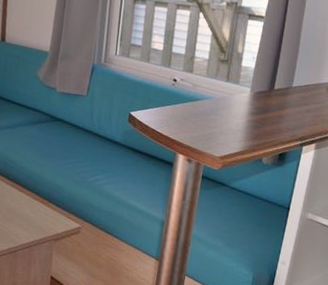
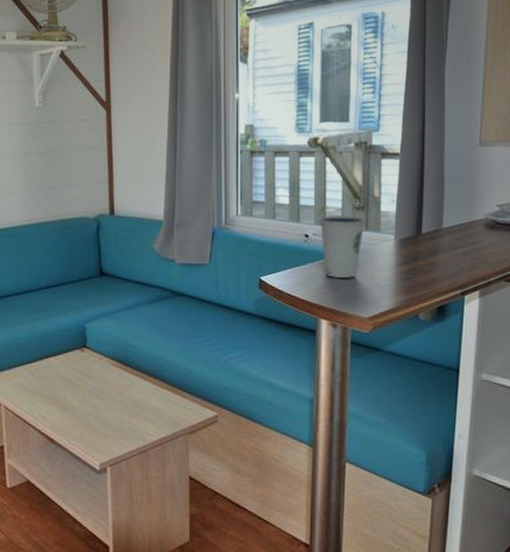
dixie cup: none [186,64,228,122] -> present [319,214,366,279]

